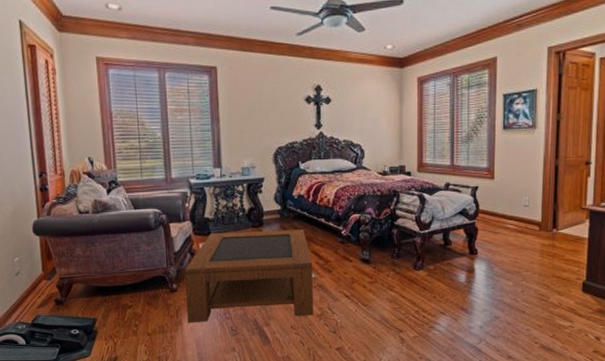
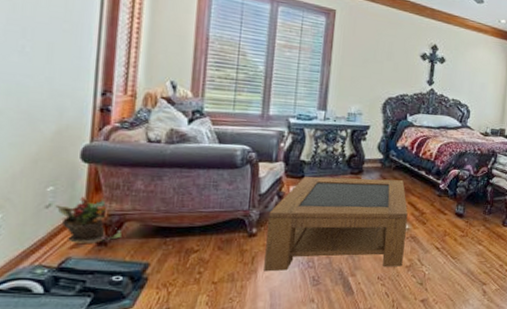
potted plant: none [22,263,72,303] -> present [55,196,122,243]

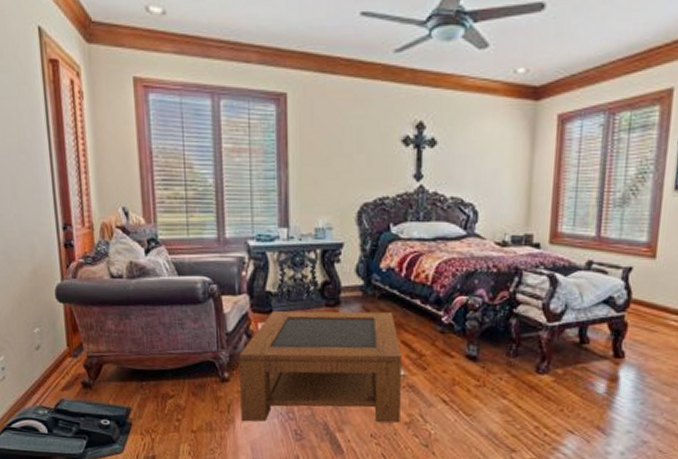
potted plant: present [55,196,122,243] -> none [43,337,102,386]

